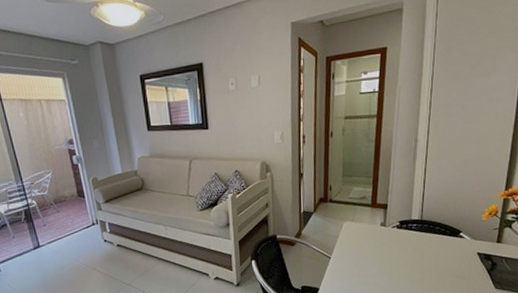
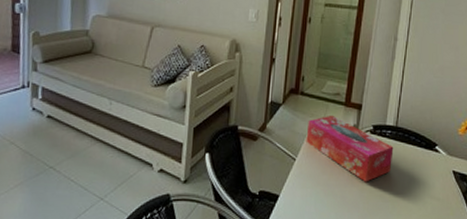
tissue box: none [338,216,420,270] -> present [306,115,394,182]

